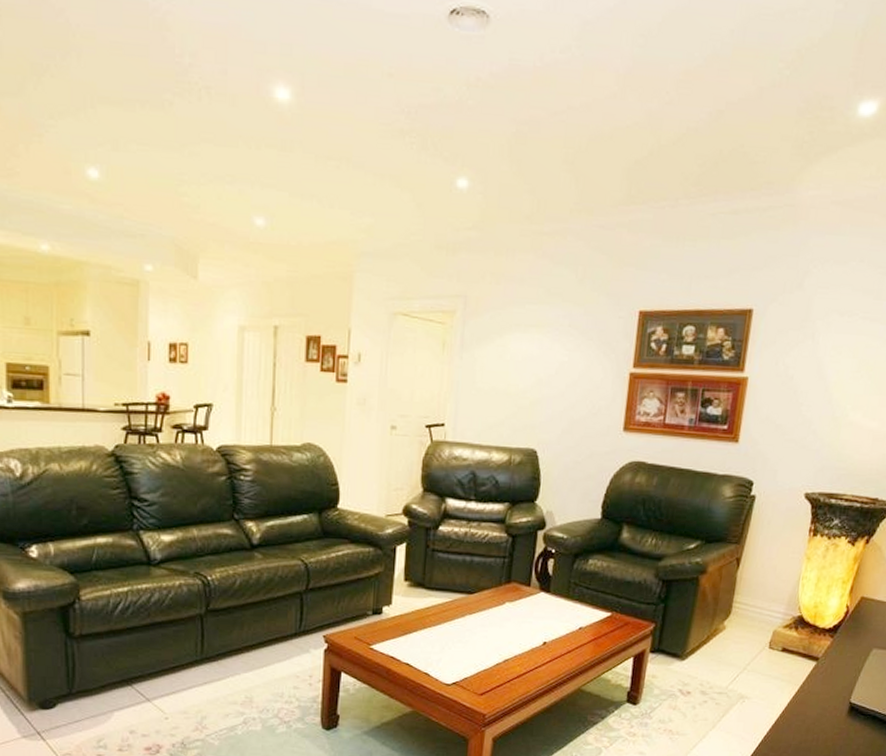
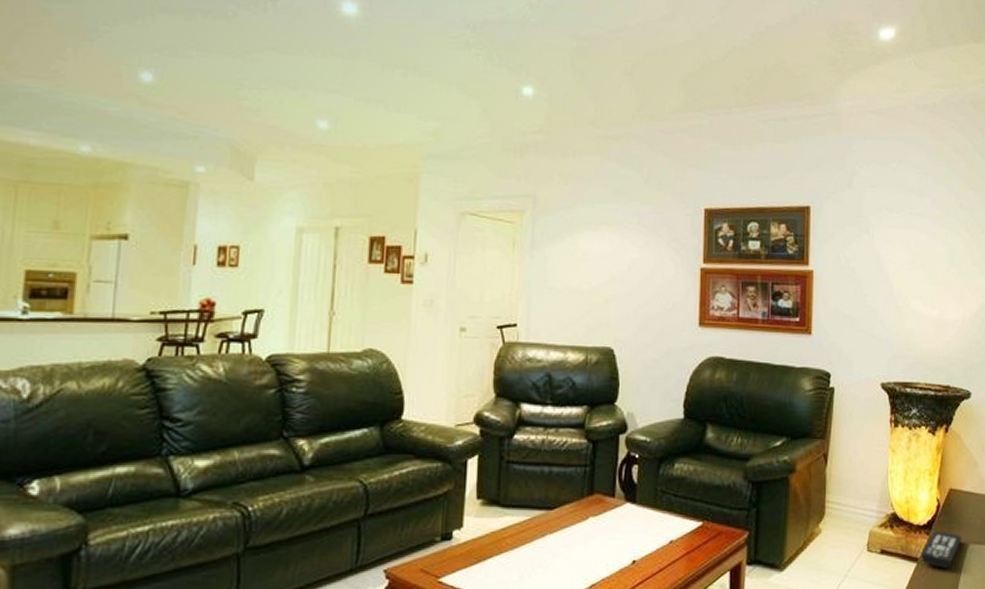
remote control: none [822,635,866,668] -> present [921,531,961,568]

